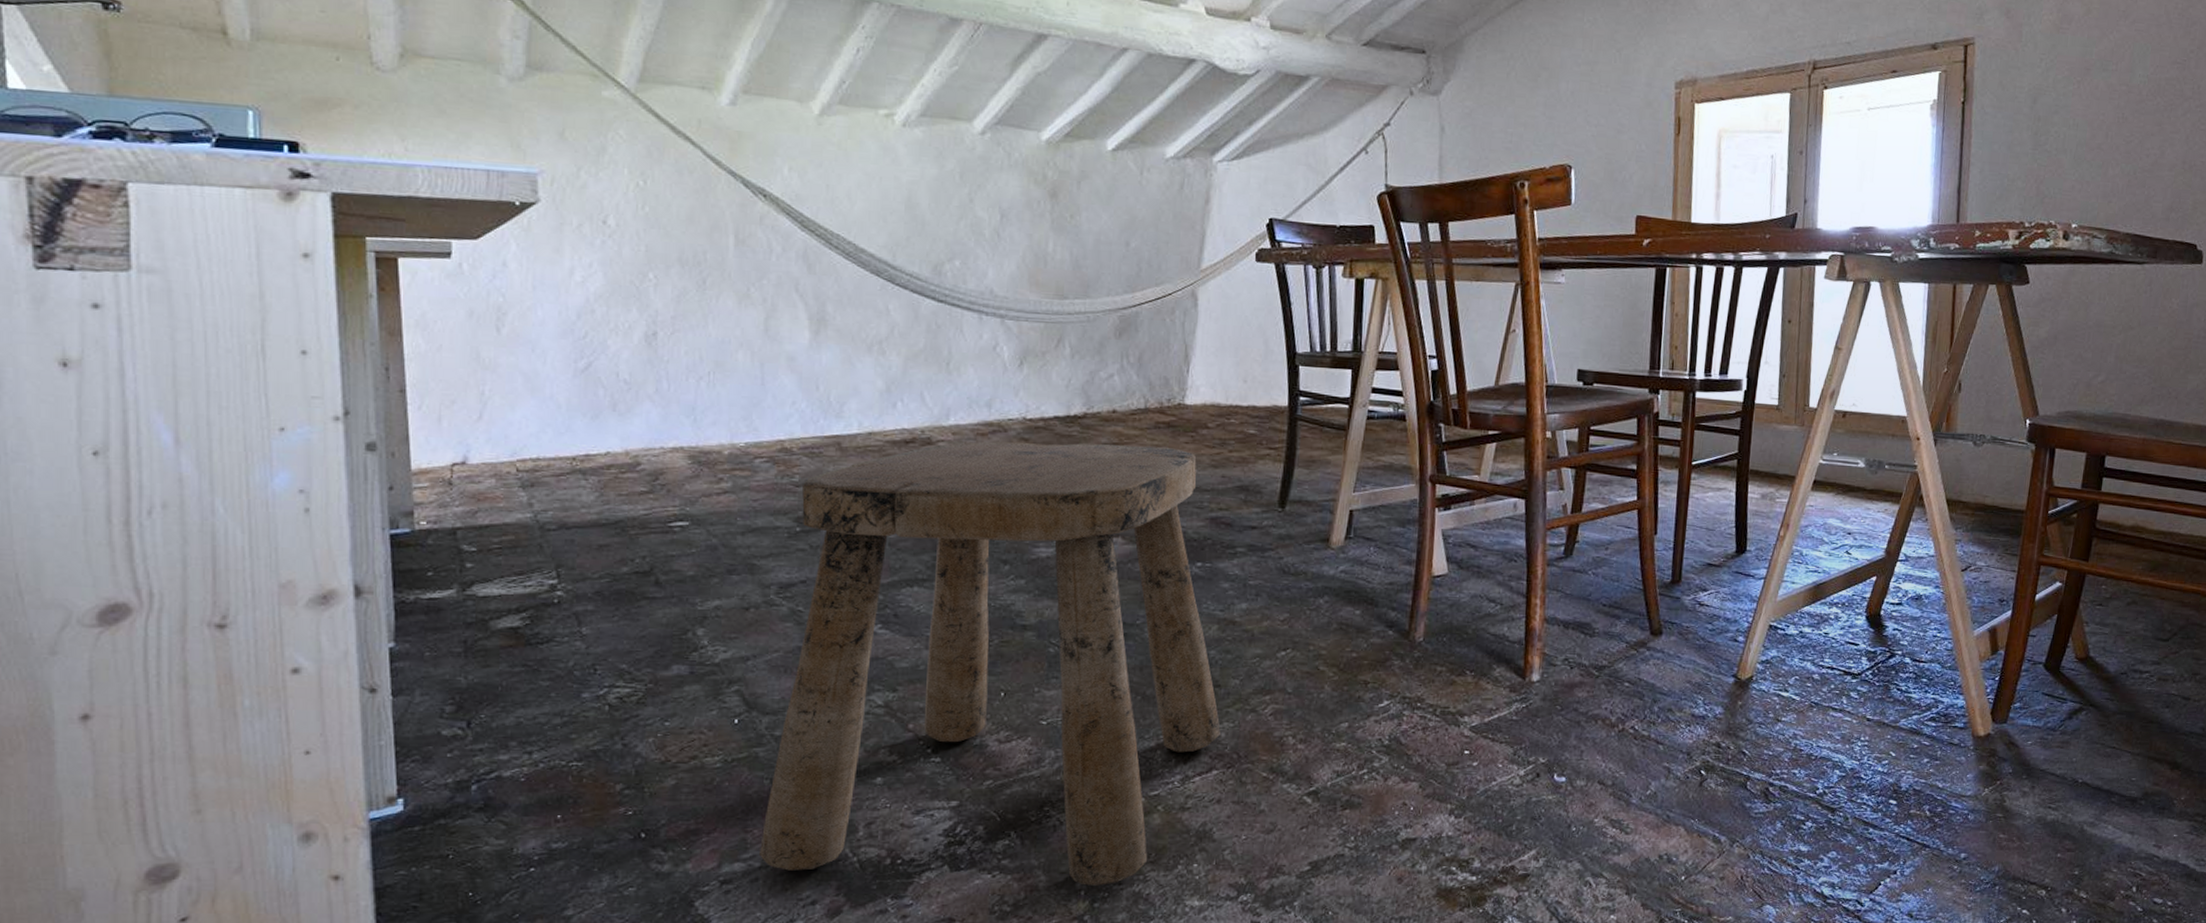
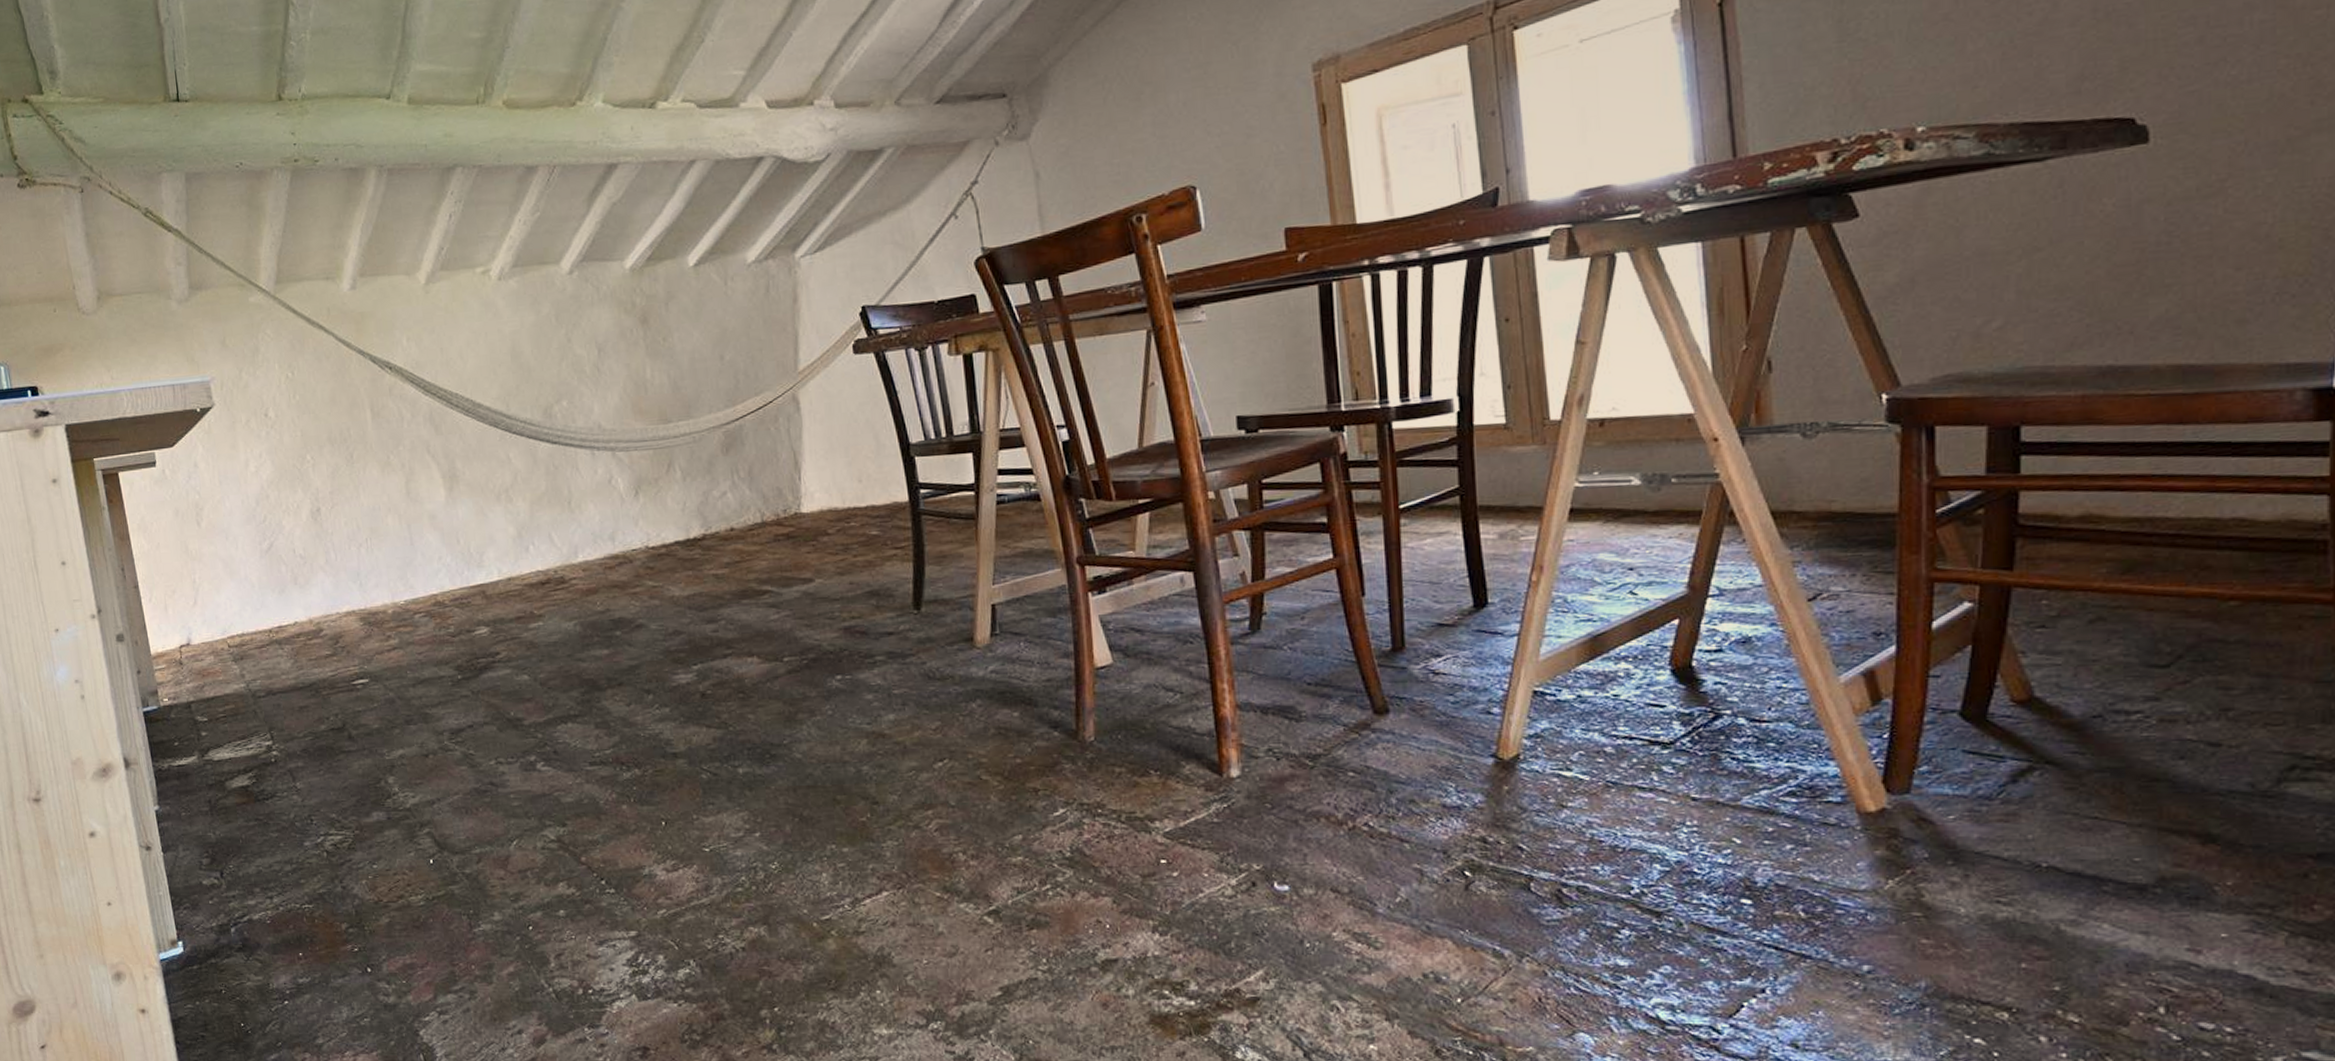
stool: present [760,441,1221,886] -> none [458,559,885,1014]

